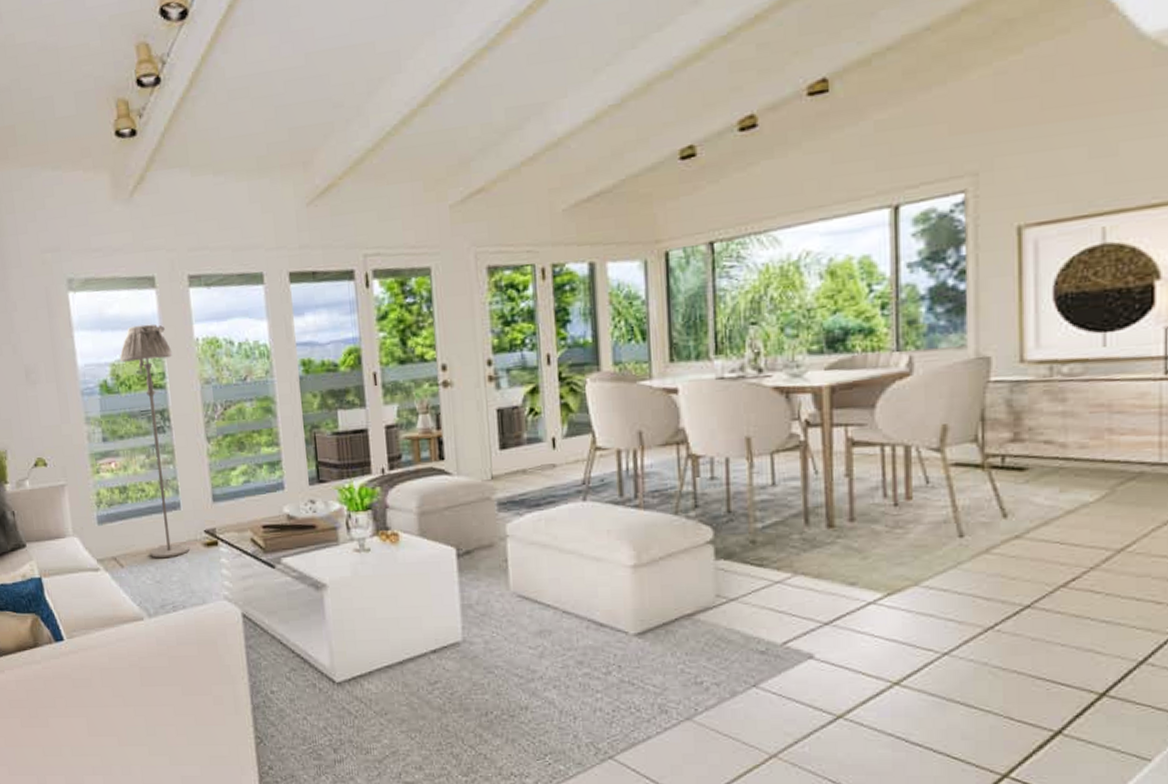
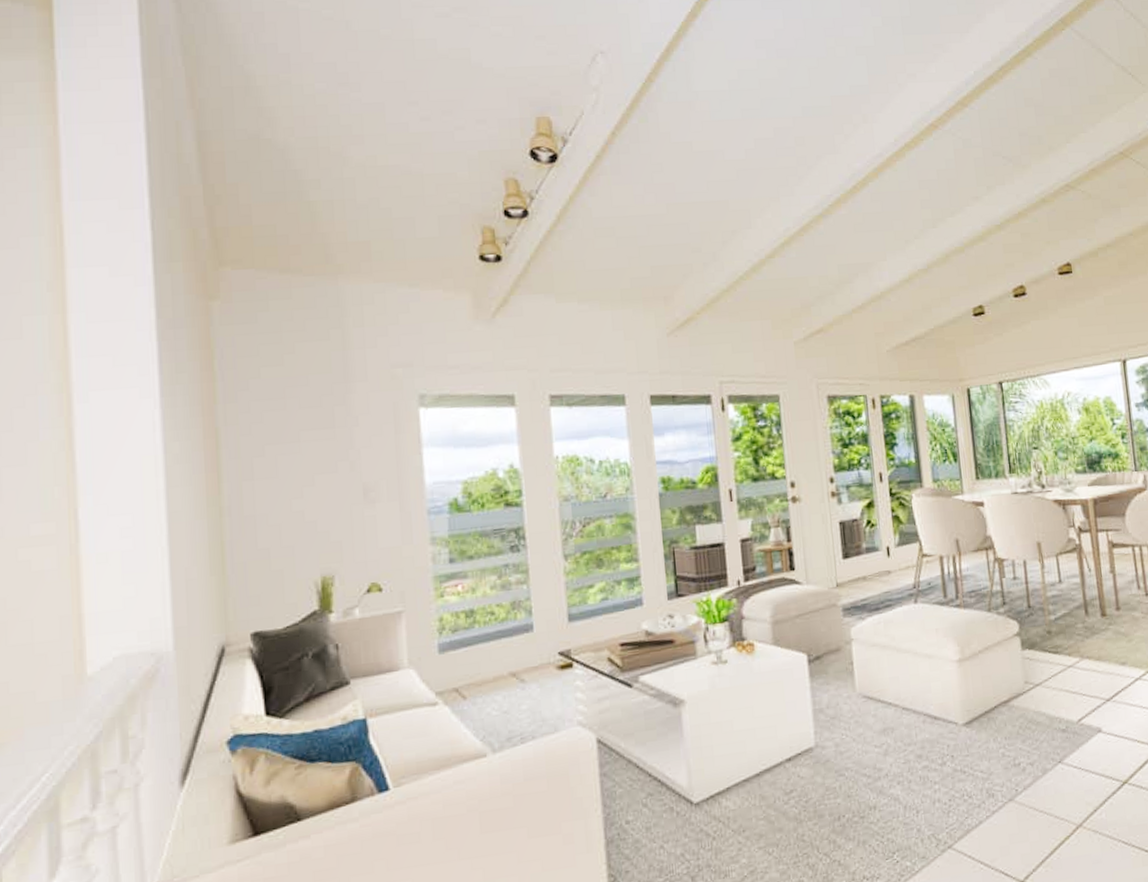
floor lamp: present [119,324,190,559] -> none [473,441,542,687]

